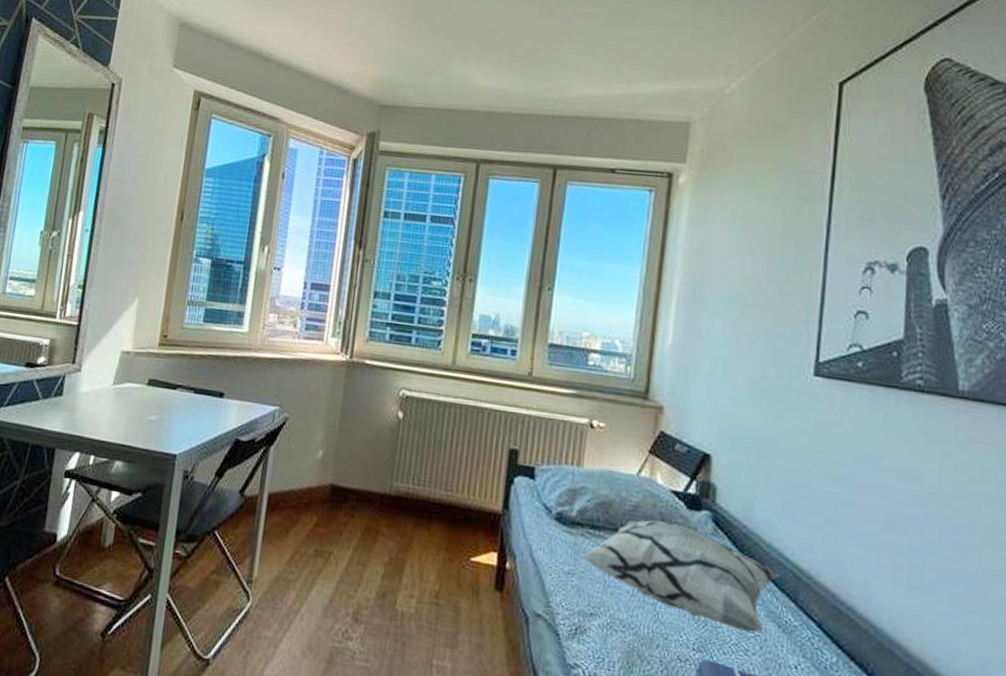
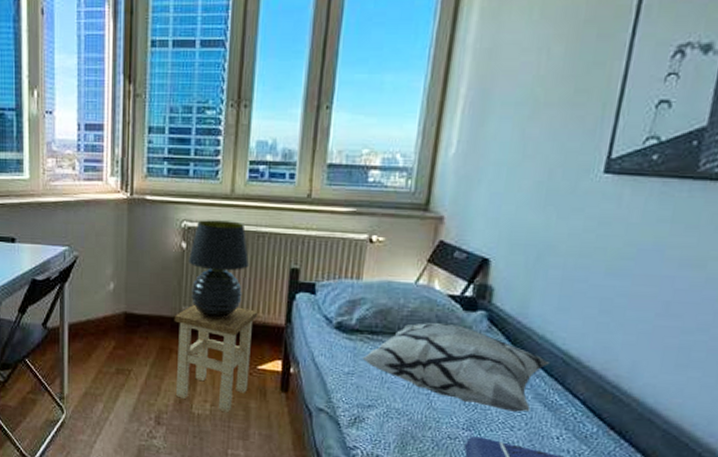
stool: none [379,480,475,613] -> present [174,304,259,413]
table lamp: none [404,390,467,500] -> present [188,220,250,320]

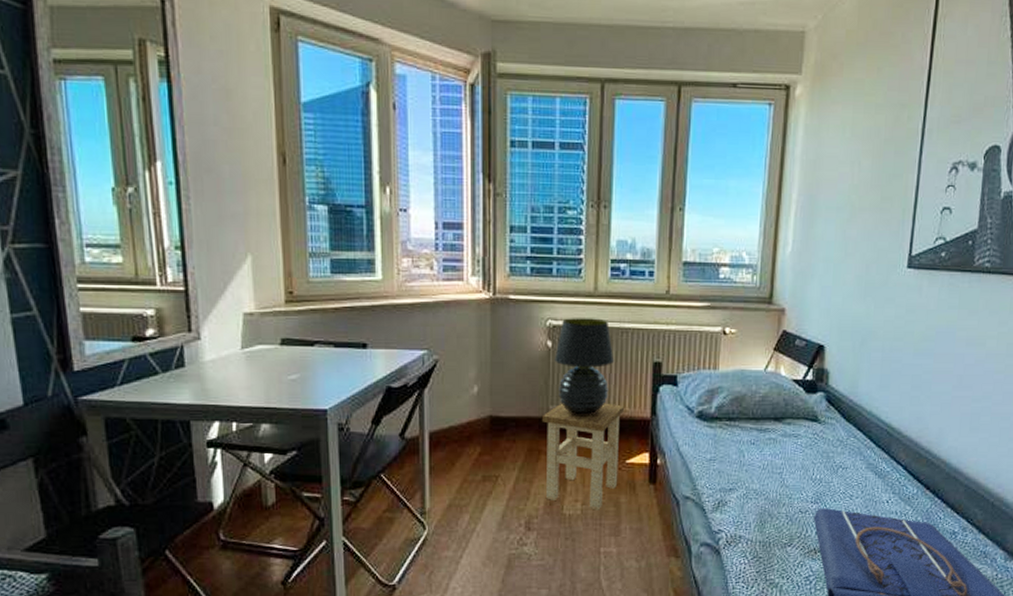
decorative pillow: present [362,322,549,412] -> none [722,405,876,482]

